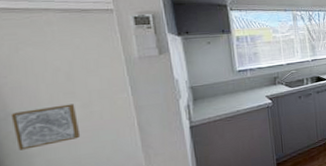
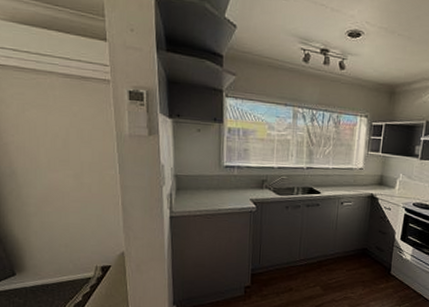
wall art: present [10,103,81,151] -> none [15,170,71,209]

